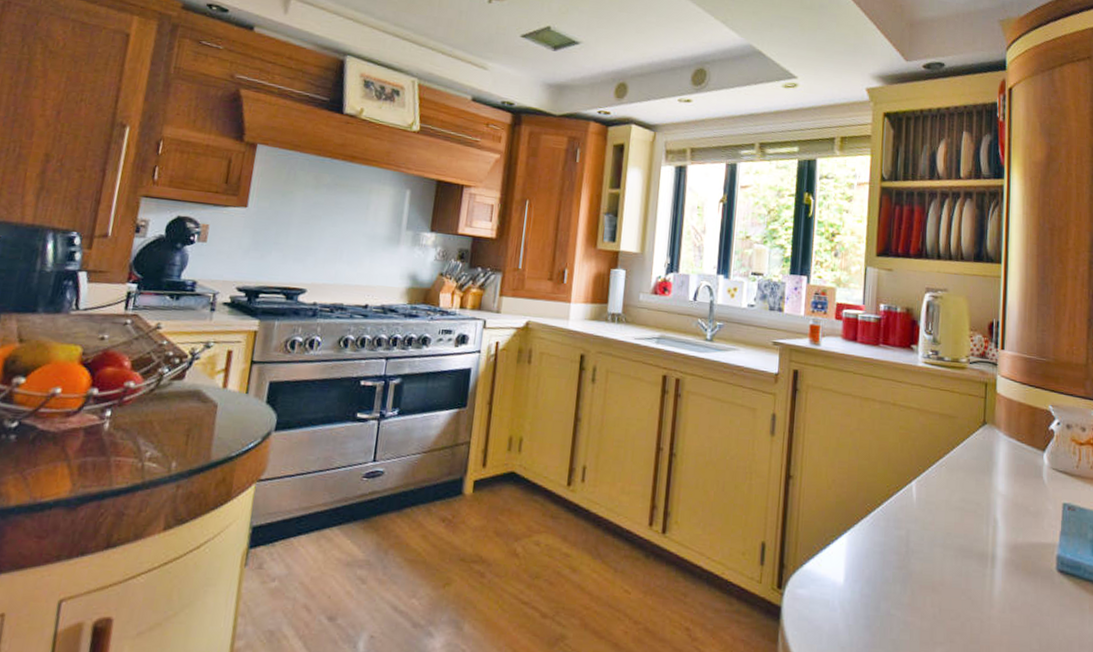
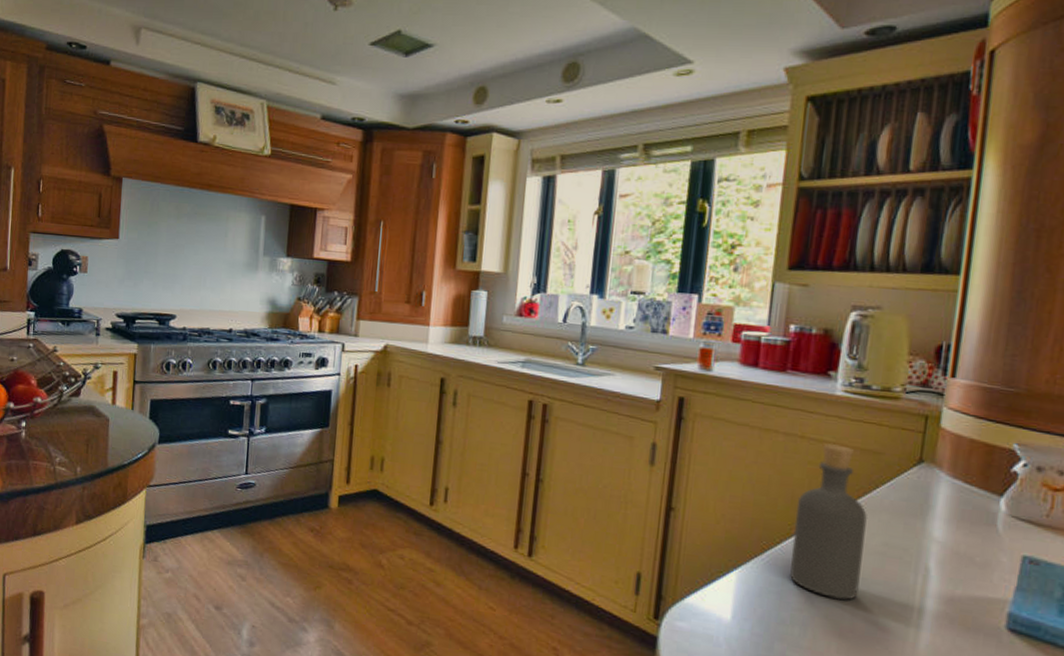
bottle: none [890,410,949,556] -> present [790,443,868,601]

